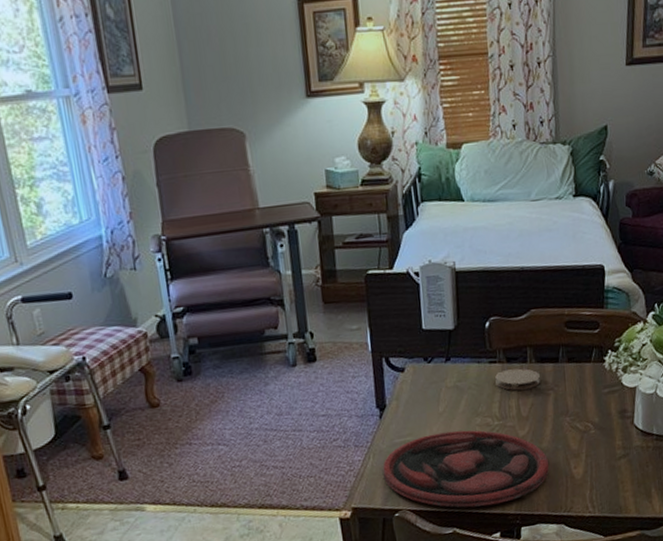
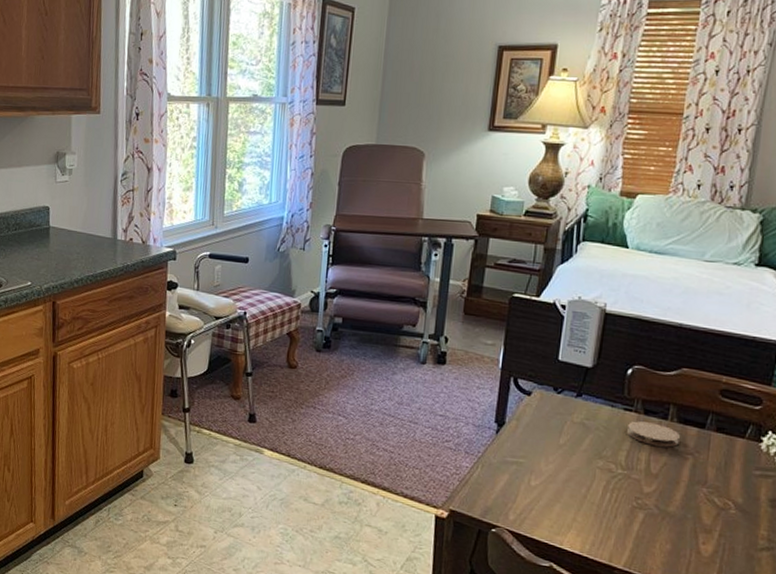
plate: present [383,430,549,508] -> none [488,462,674,555]

